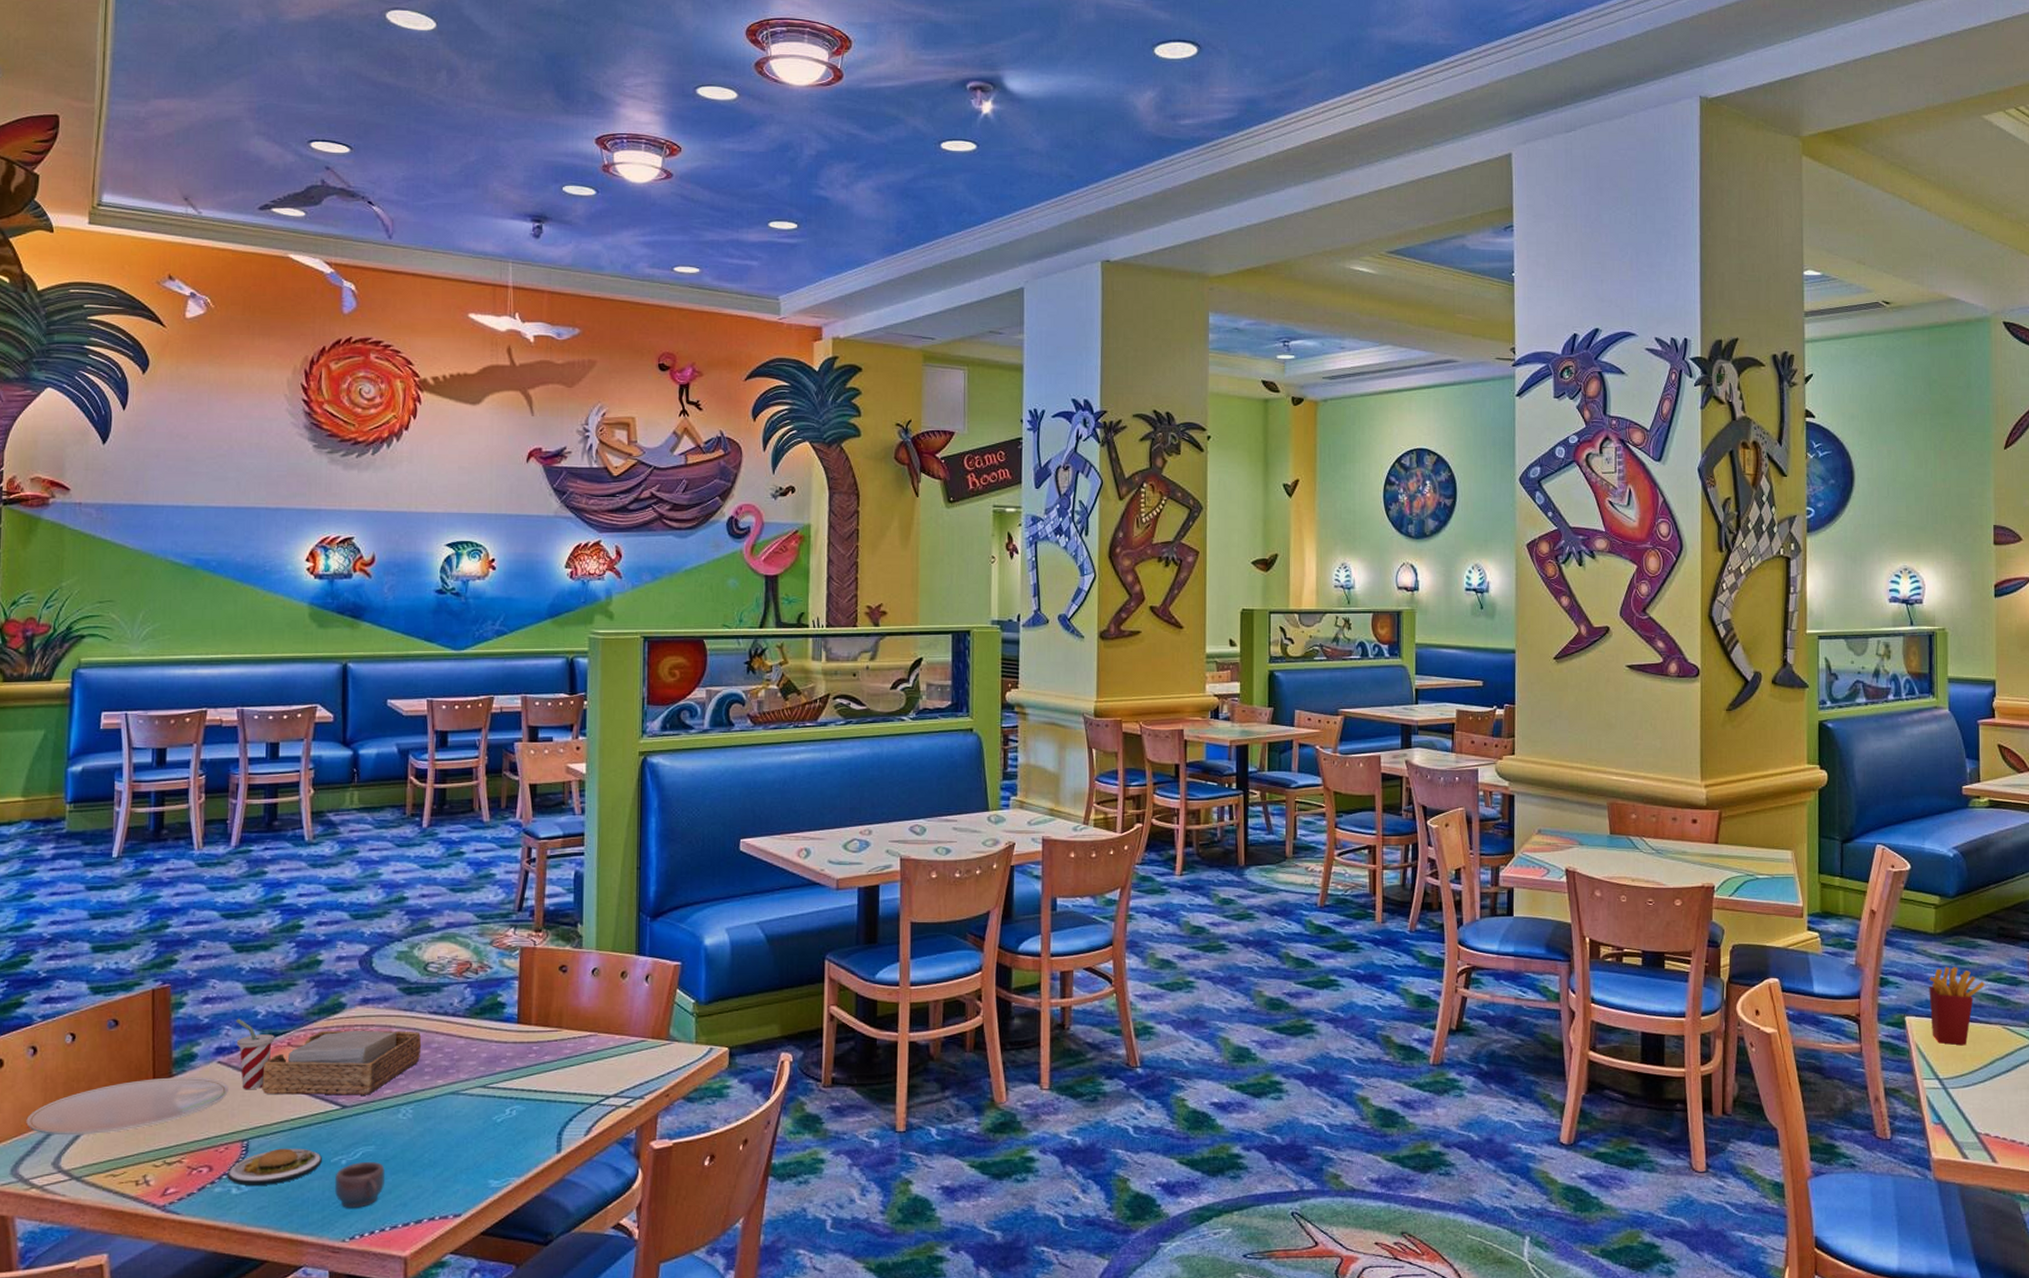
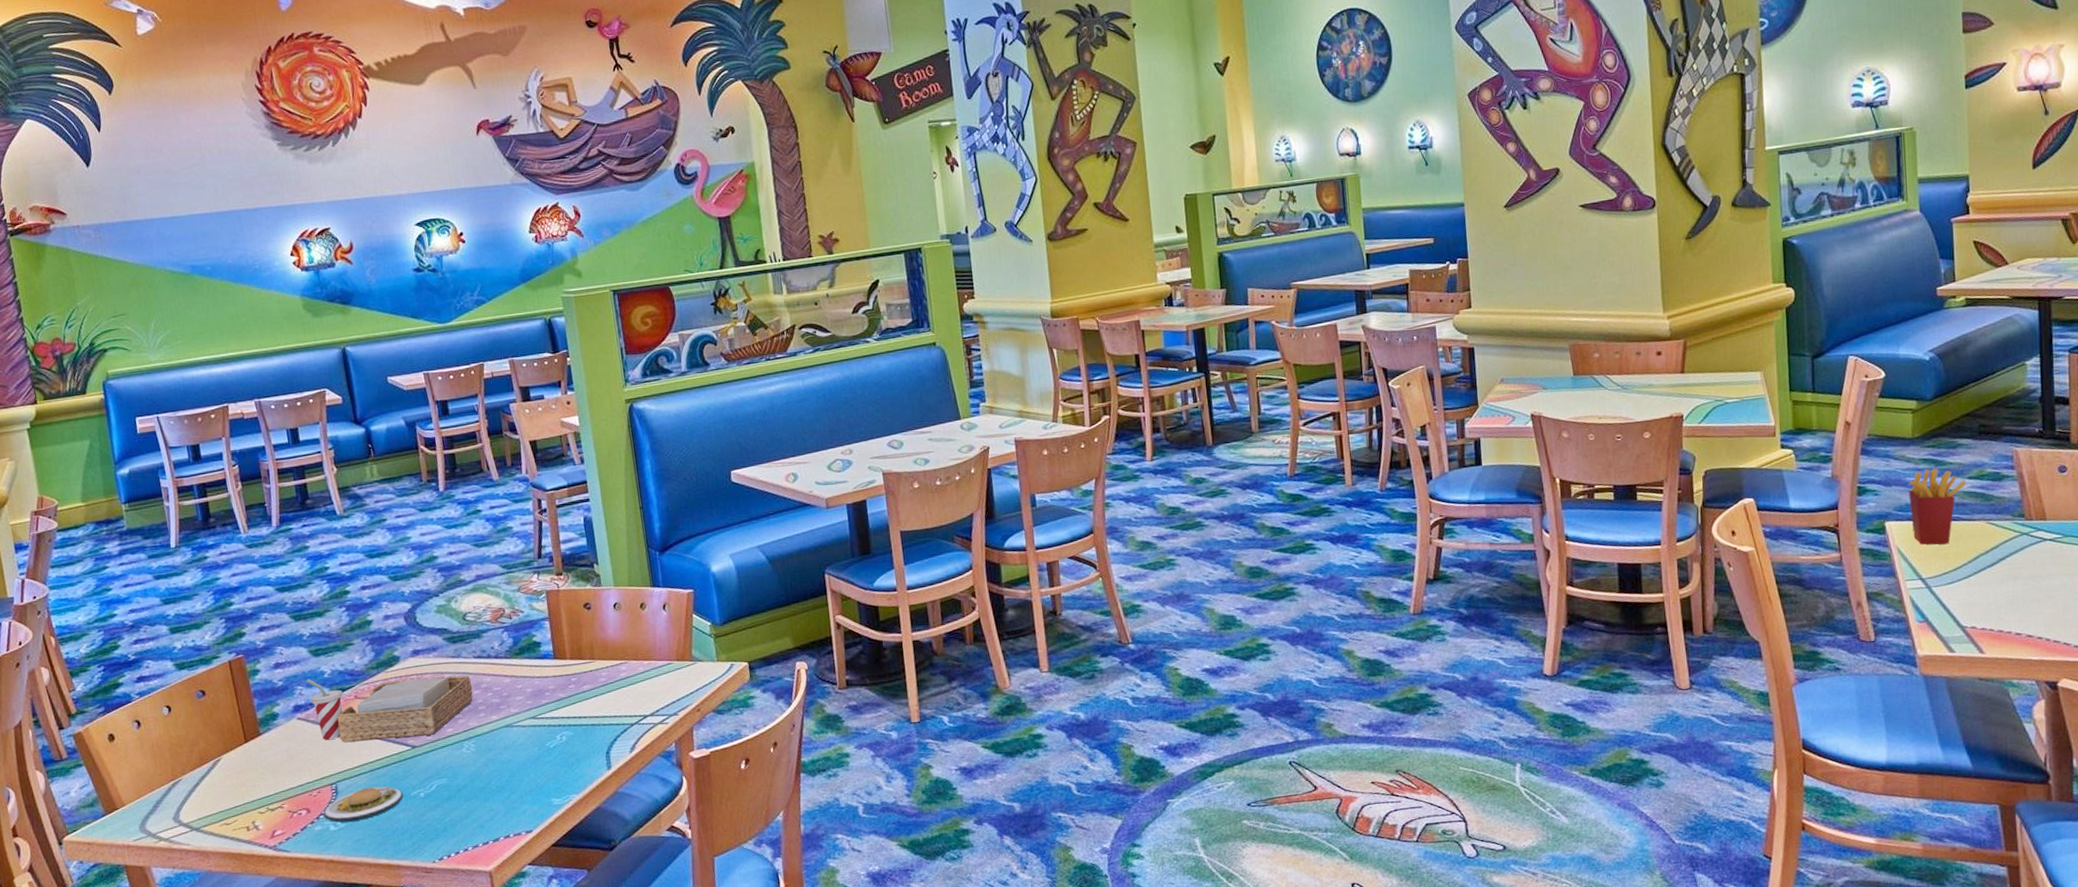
plate: present [26,1077,229,1136] -> none [143,733,311,795]
cup: present [334,1162,386,1208] -> none [416,792,462,834]

